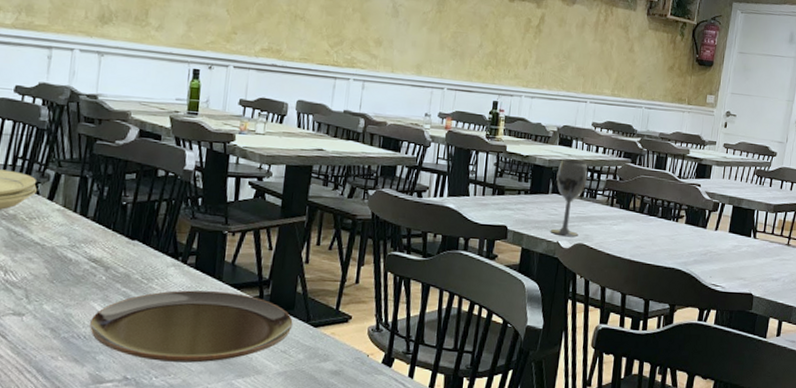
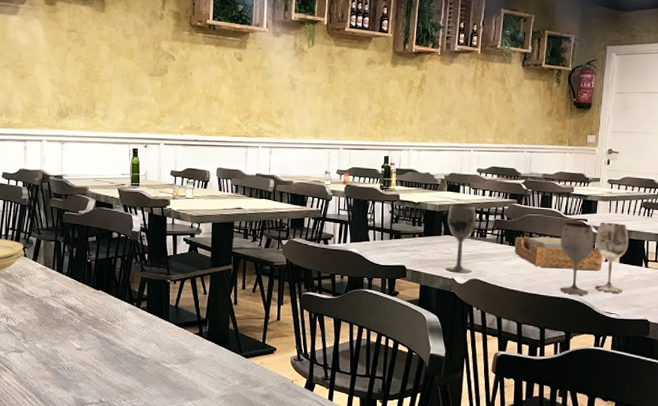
plate: present [90,290,293,363] -> none [71,329,228,389]
napkin holder: none [624,200,713,240] -> present [514,237,603,271]
wineglass: none [667,186,740,266] -> present [560,222,629,295]

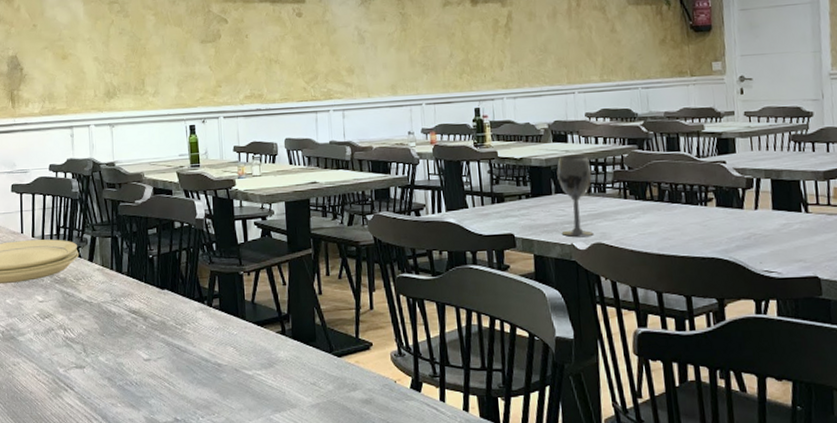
napkin holder: present [514,237,603,271] -> none [640,185,752,223]
wineglass: present [560,222,629,295] -> none [696,162,783,253]

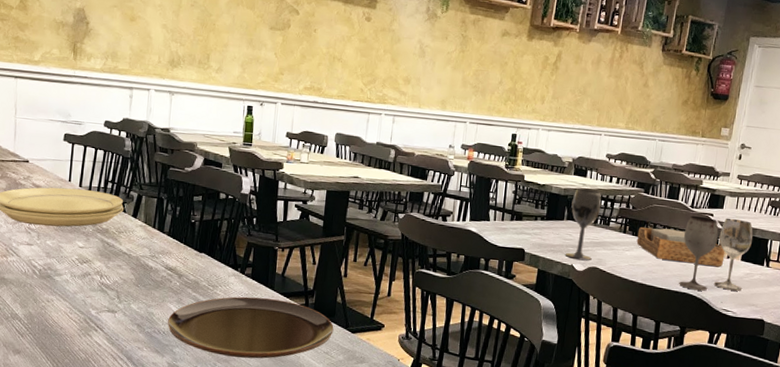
plate: none [139,330,317,402] -> present [168,296,334,359]
napkin holder: none [640,185,752,223] -> present [636,227,725,268]
wineglass: none [696,162,783,253] -> present [679,215,753,291]

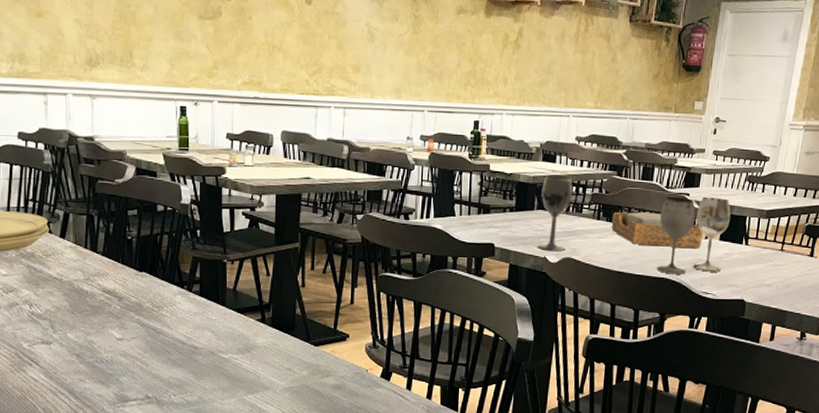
plate: present [168,296,334,359] -> none [111,316,295,382]

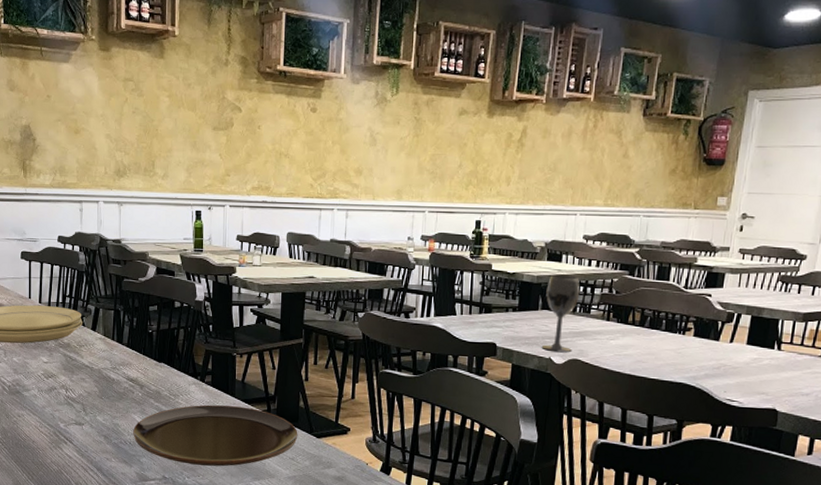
plate: none [111,316,295,382] -> present [133,404,298,467]
napkin holder: present [611,212,703,249] -> none [622,313,727,353]
wineglass: present [657,196,731,275] -> none [673,297,760,380]

